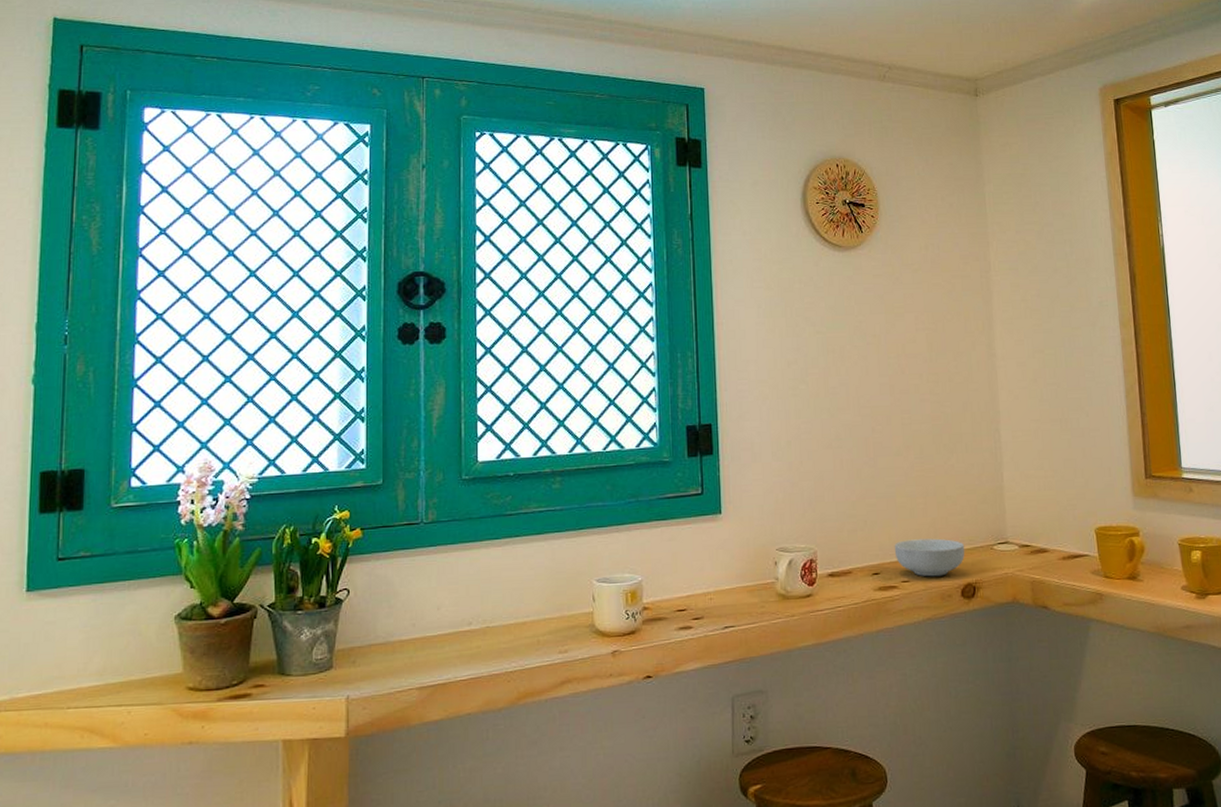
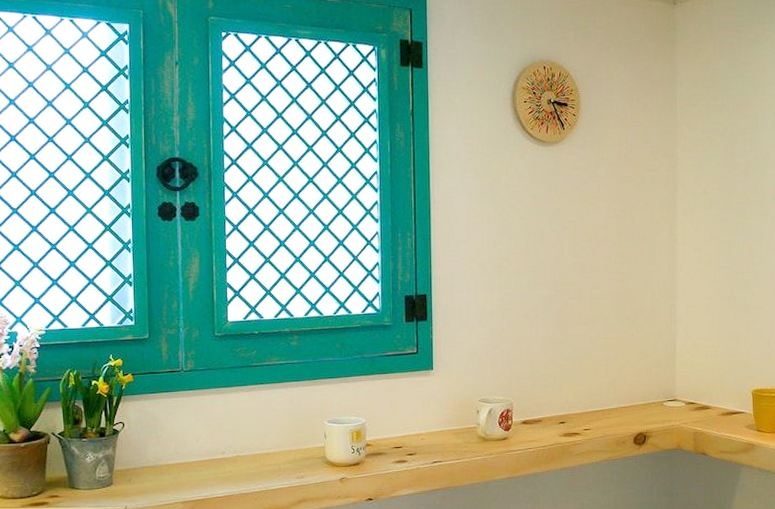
cereal bowl: present [894,538,965,577] -> none [579,395,639,427]

